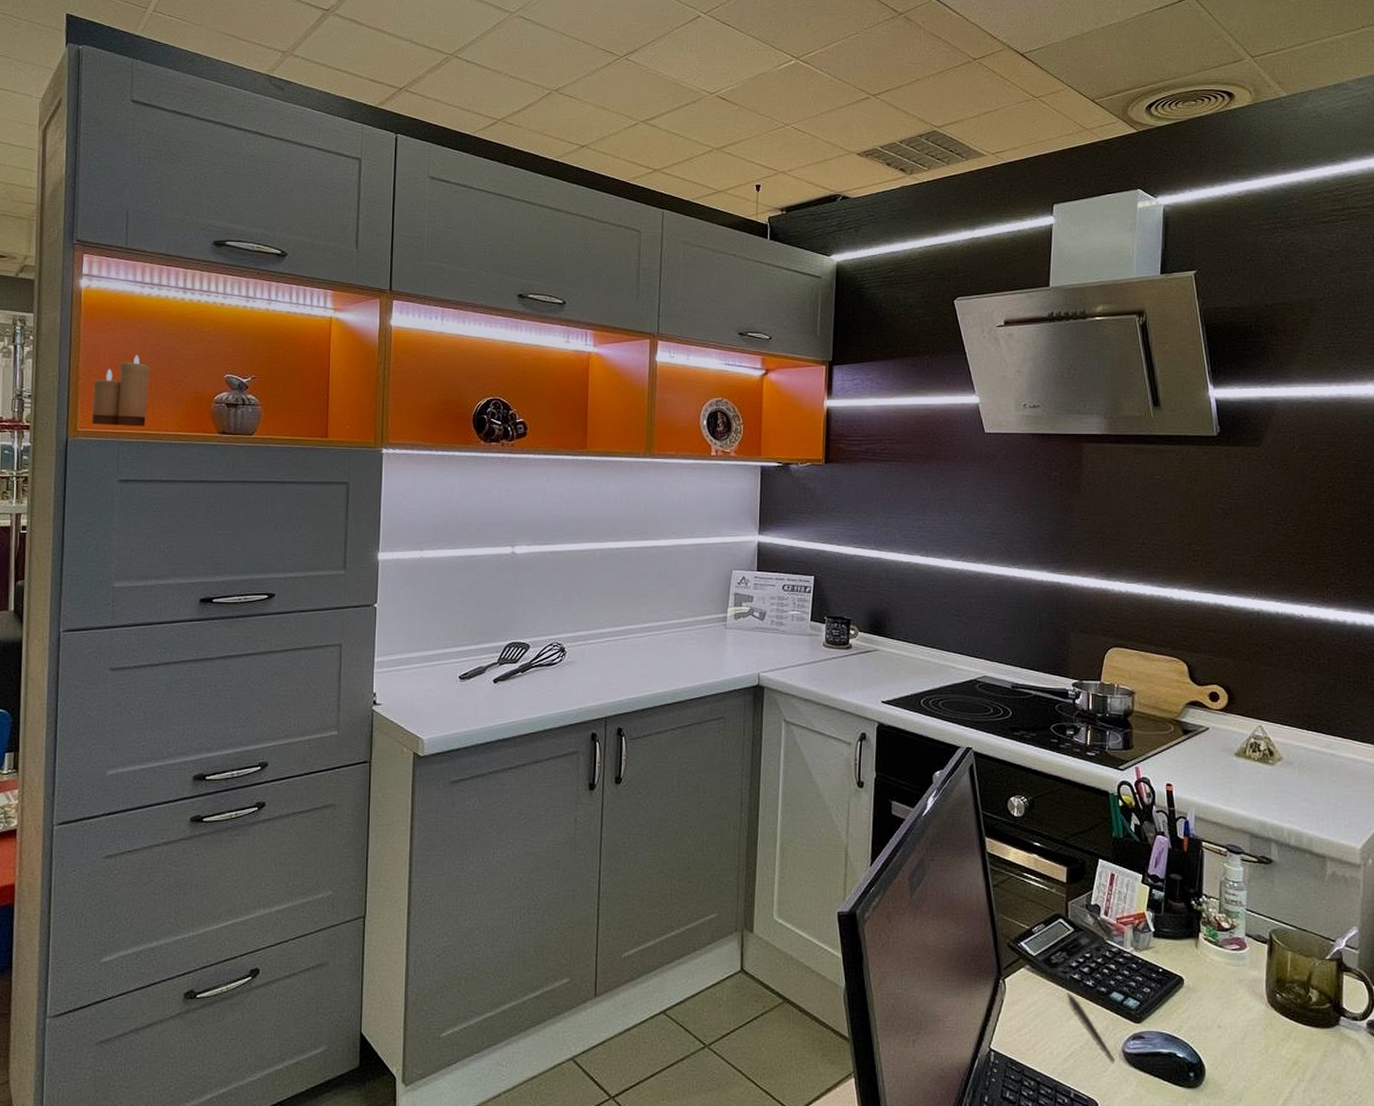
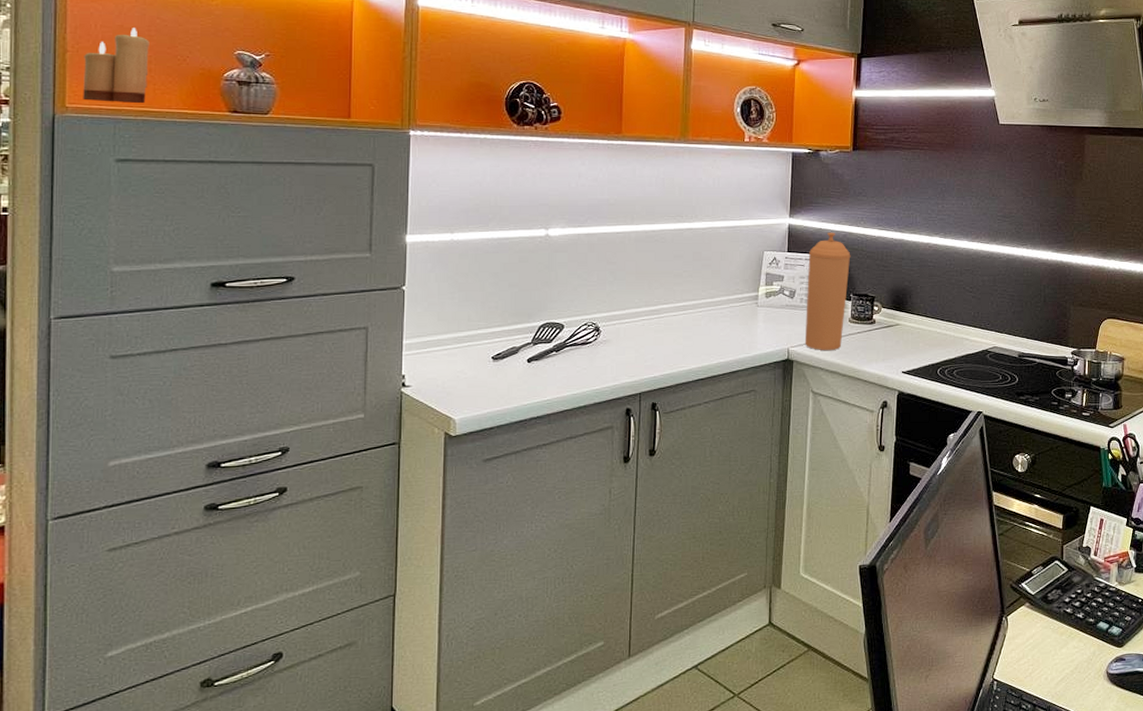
canister: none [776,550,825,676] -> present [804,232,851,350]
pen: present [1067,993,1116,1062] -> none [1060,625,1101,683]

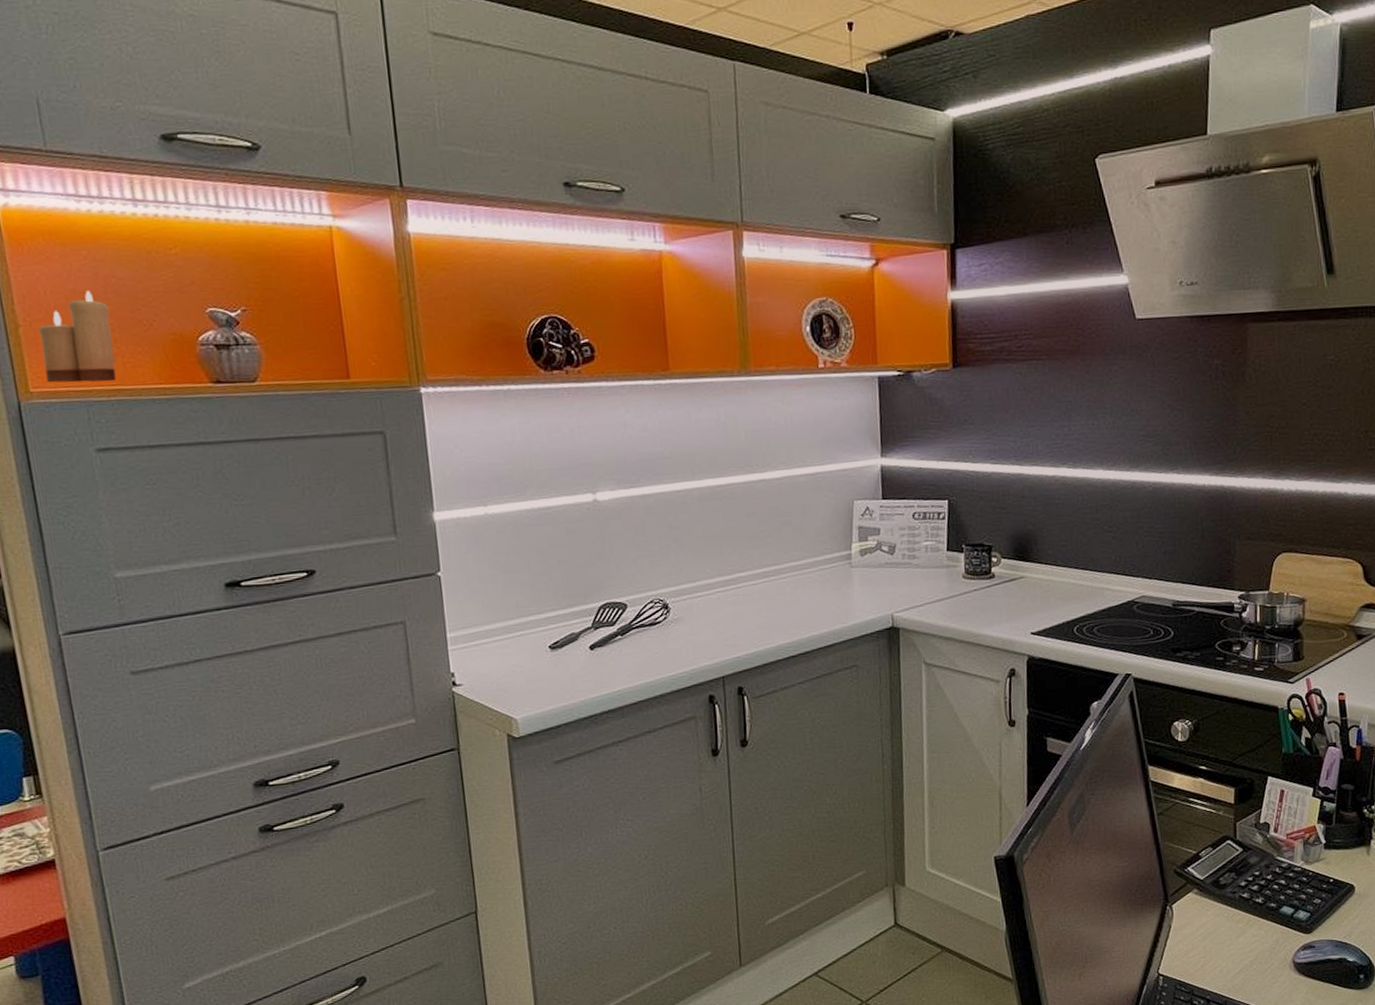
canister: present [804,232,851,350] -> none [907,471,960,614]

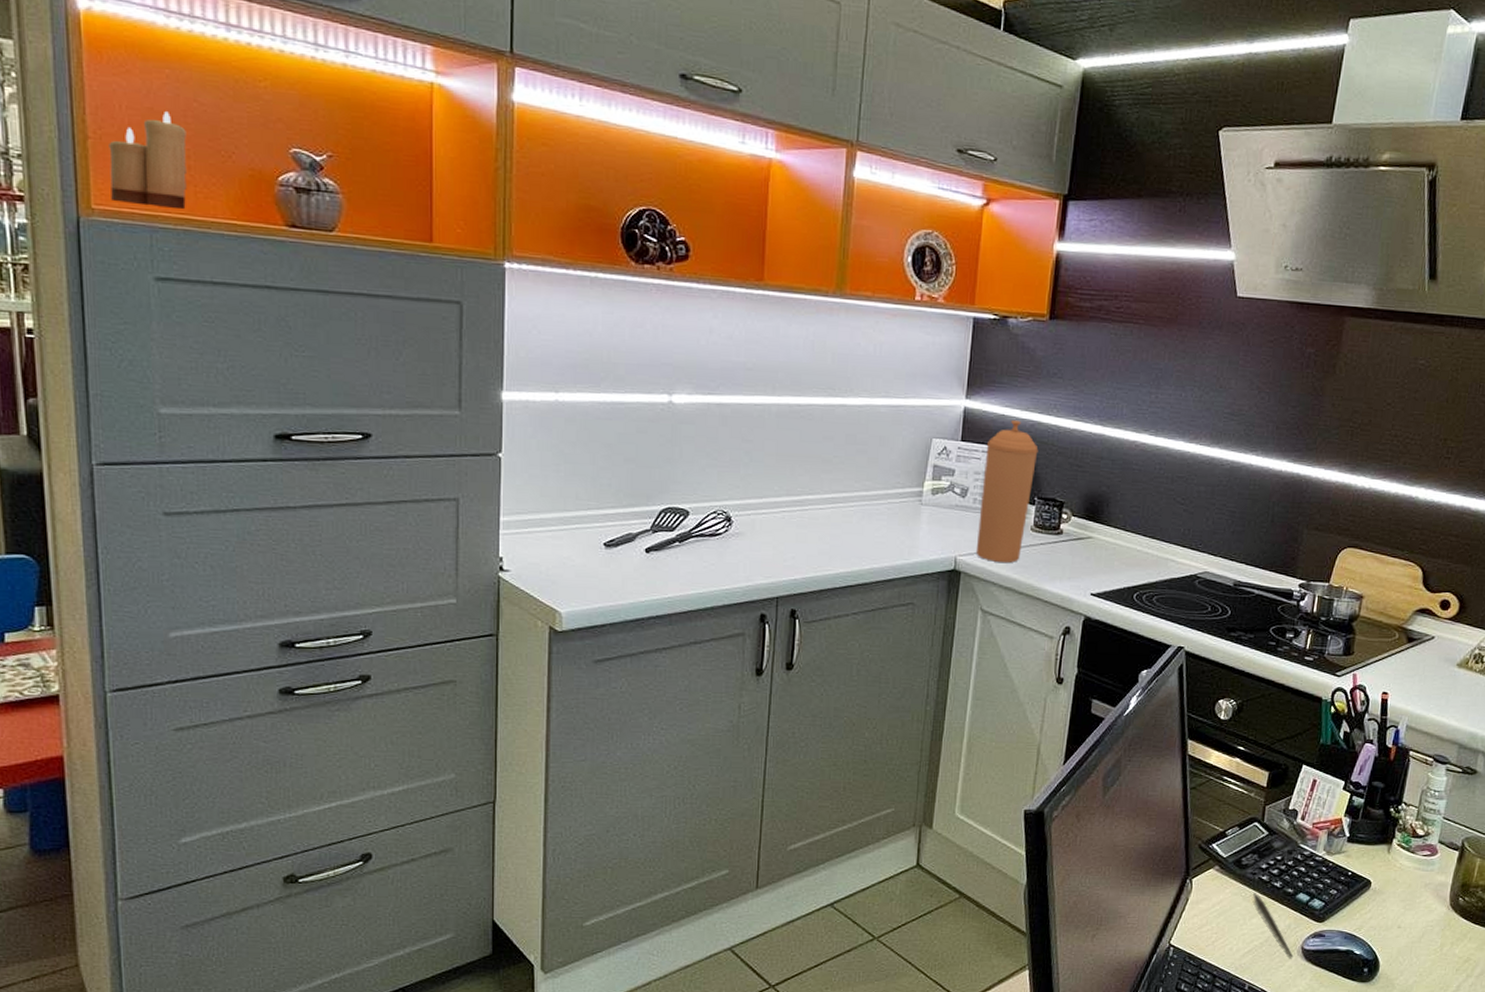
canister: none [907,471,960,614] -> present [975,419,1039,563]
pen: none [1236,912,1286,973] -> present [1253,893,1294,958]

